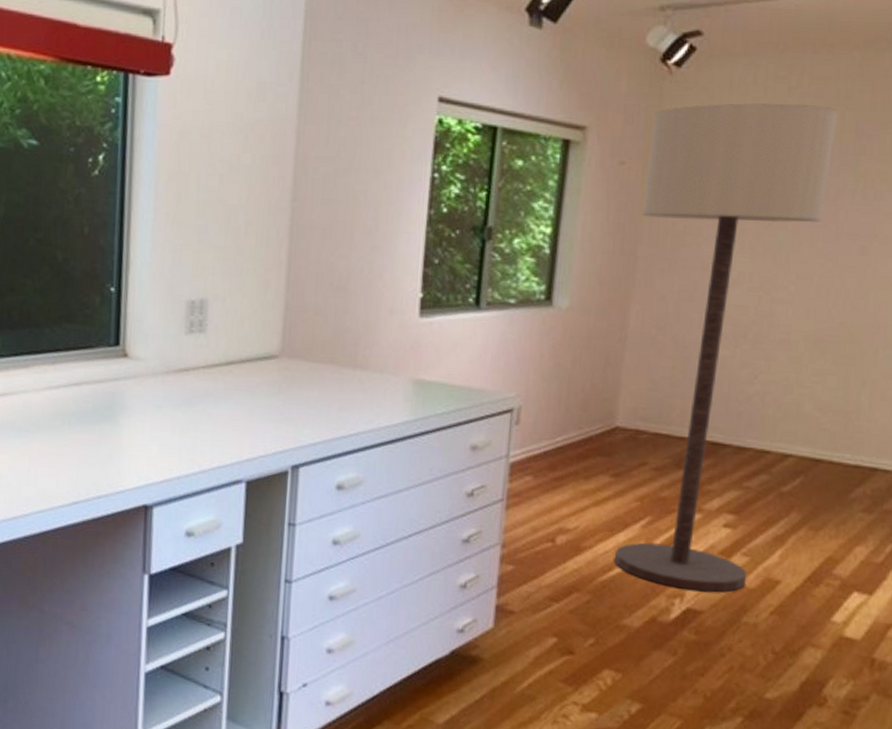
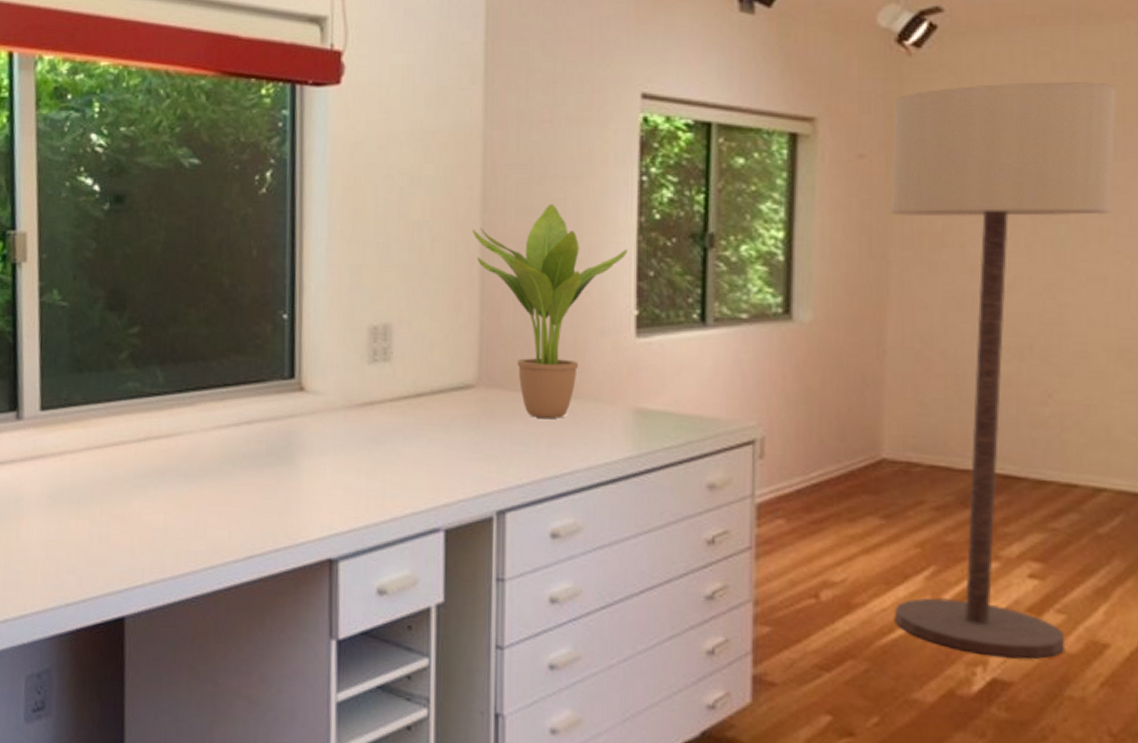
potted plant: none [283,195,417,387] -> present [473,203,628,418]

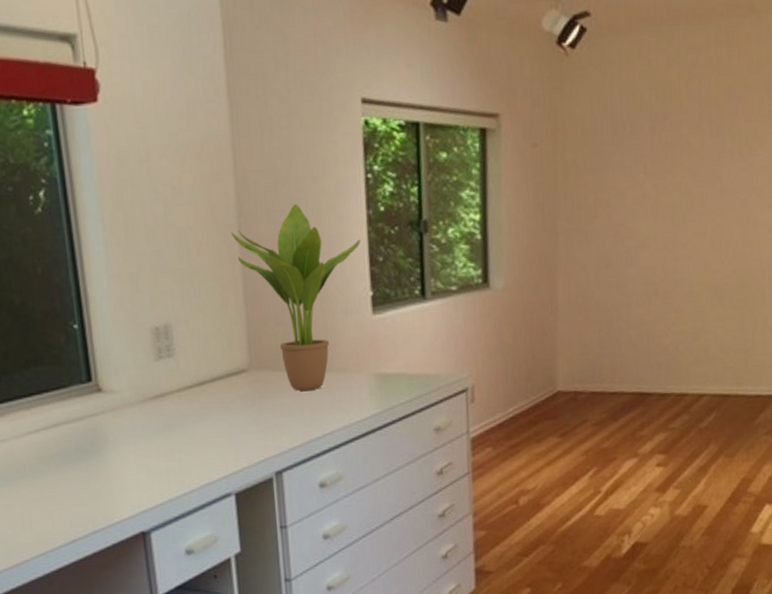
floor lamp: present [889,81,1118,659] -> none [556,73,713,527]

